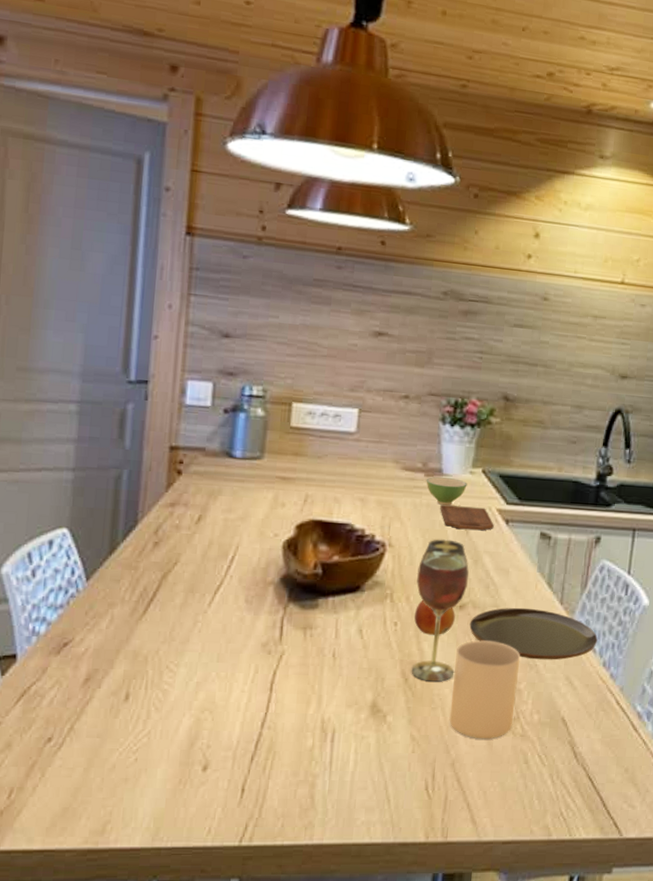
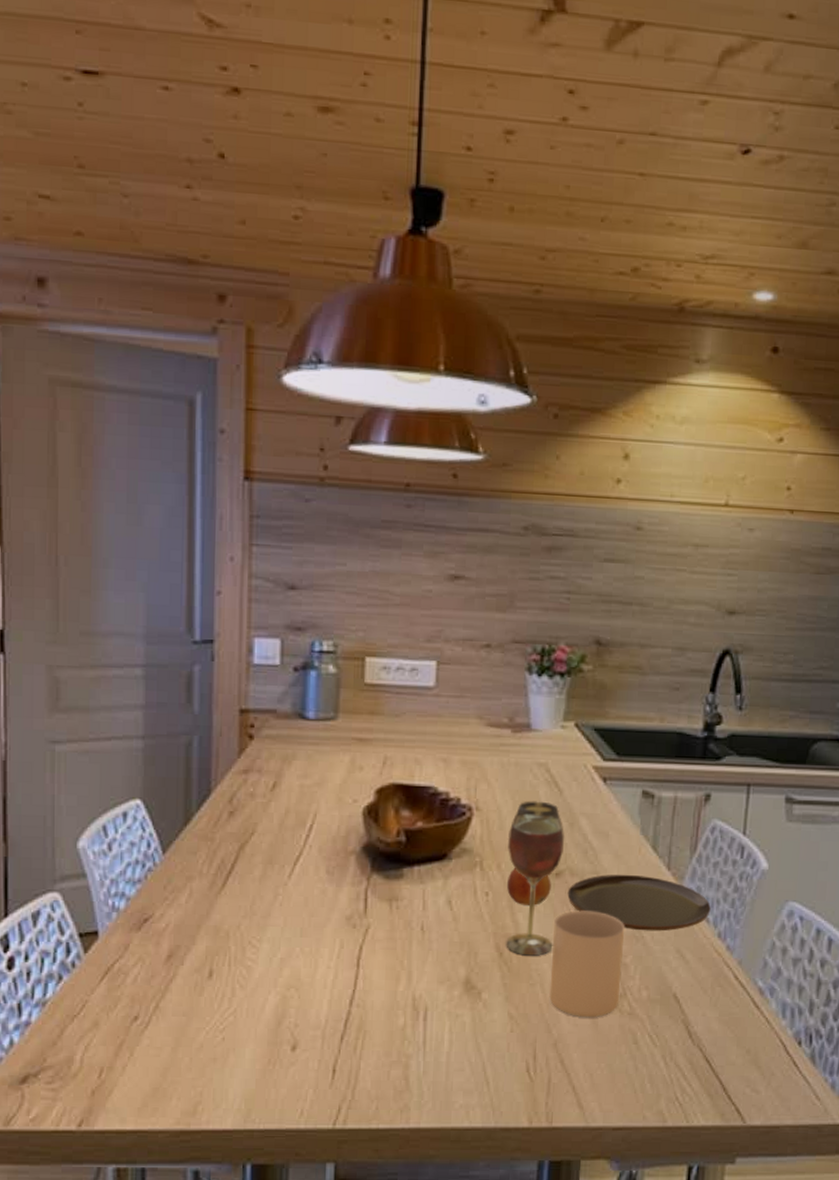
bowl: present [426,477,467,505] -> none [513,733,559,764]
cutting board: present [440,505,494,531] -> none [530,763,590,791]

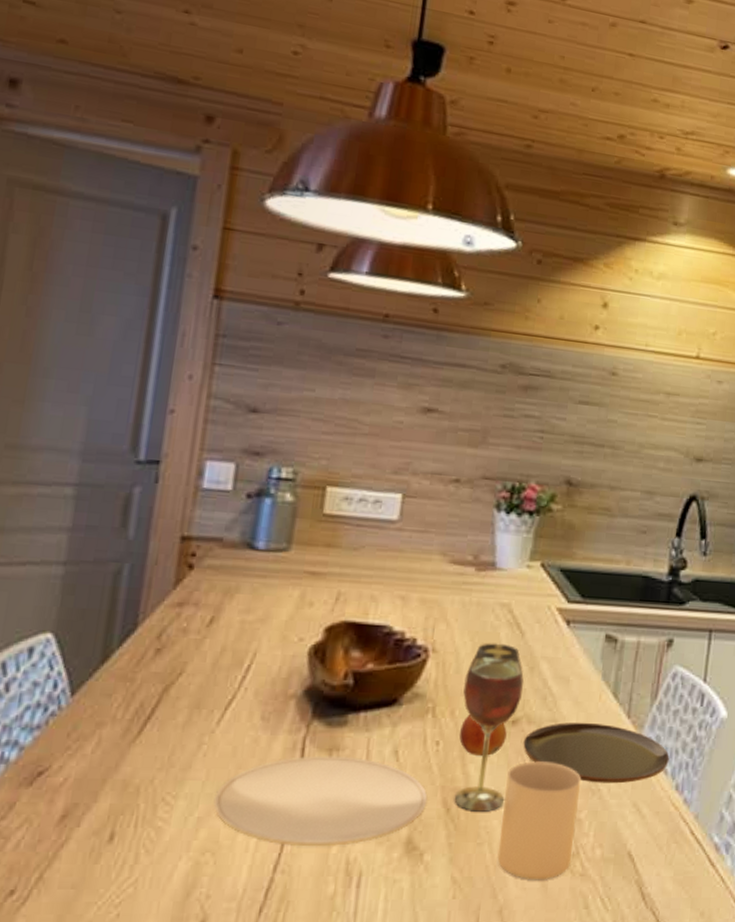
plate: none [292,905,481,984] -> present [213,755,428,846]

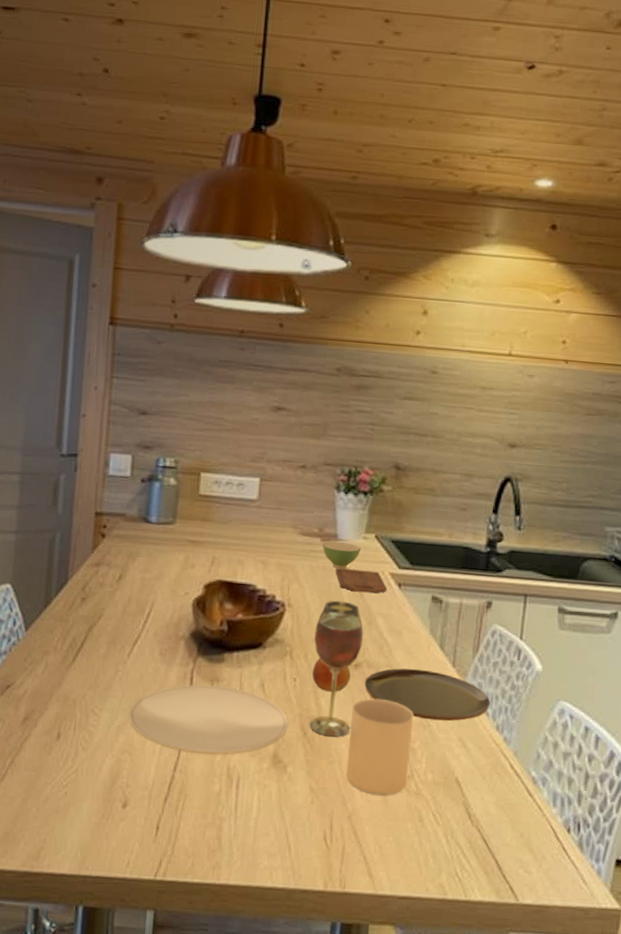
bowl: none [477,571,524,604] -> present [322,542,361,569]
cutting board: none [492,603,553,633] -> present [335,568,387,594]

